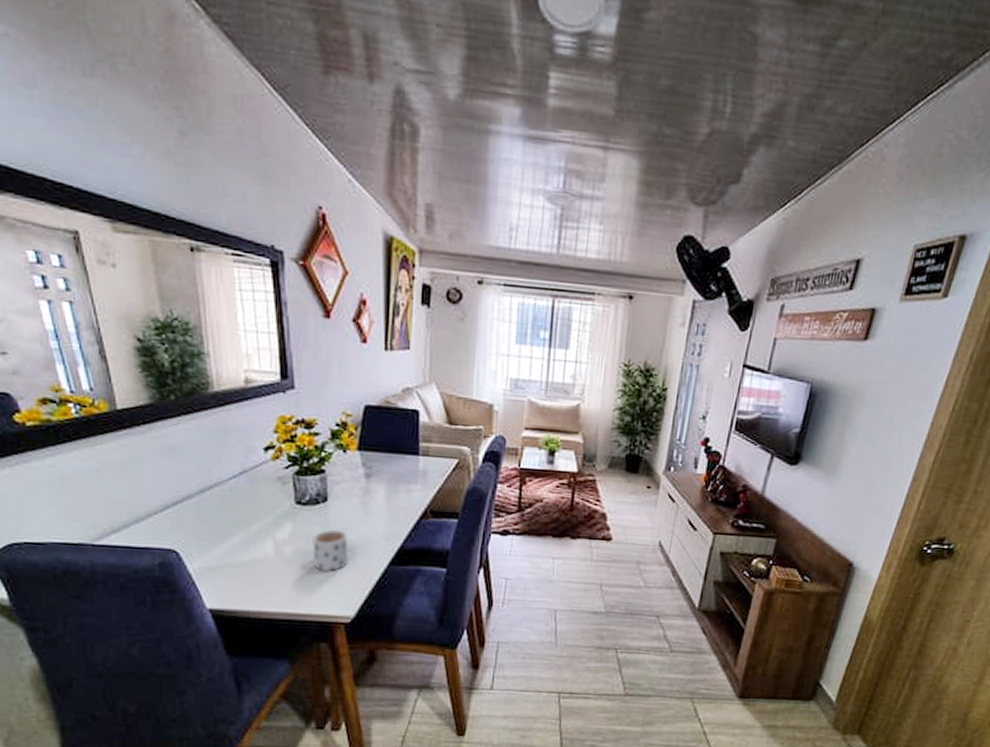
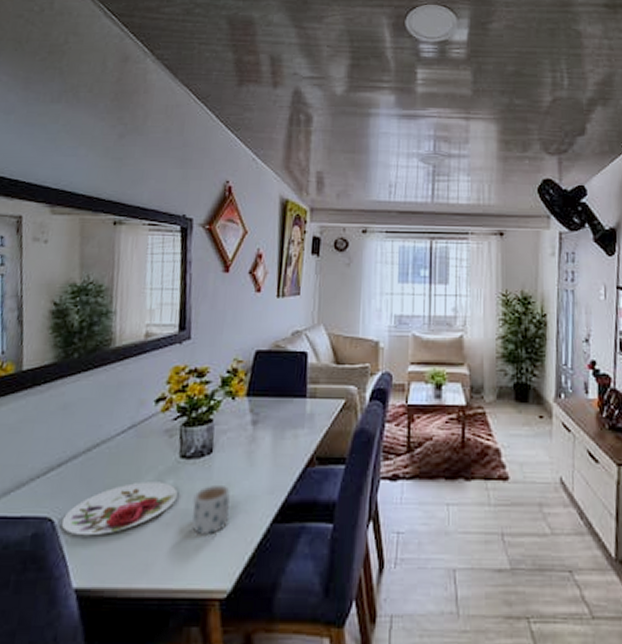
plate: none [186,523,296,567] -> present [61,481,178,536]

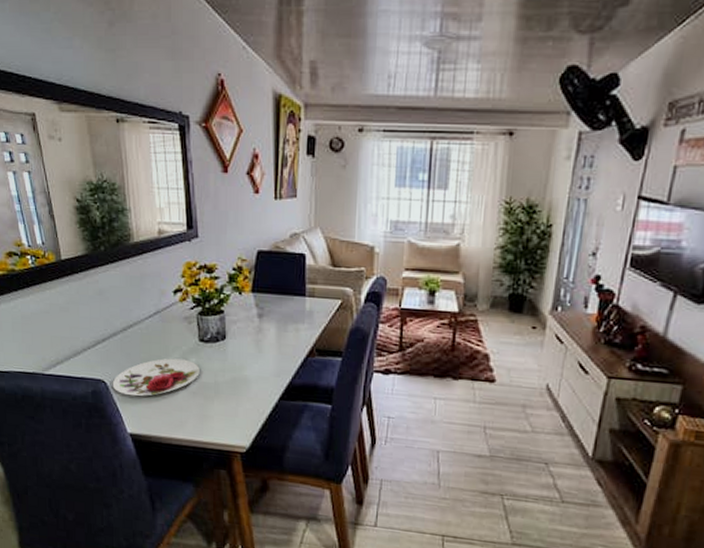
mug: present [192,484,230,536] -> none [213,365,244,404]

